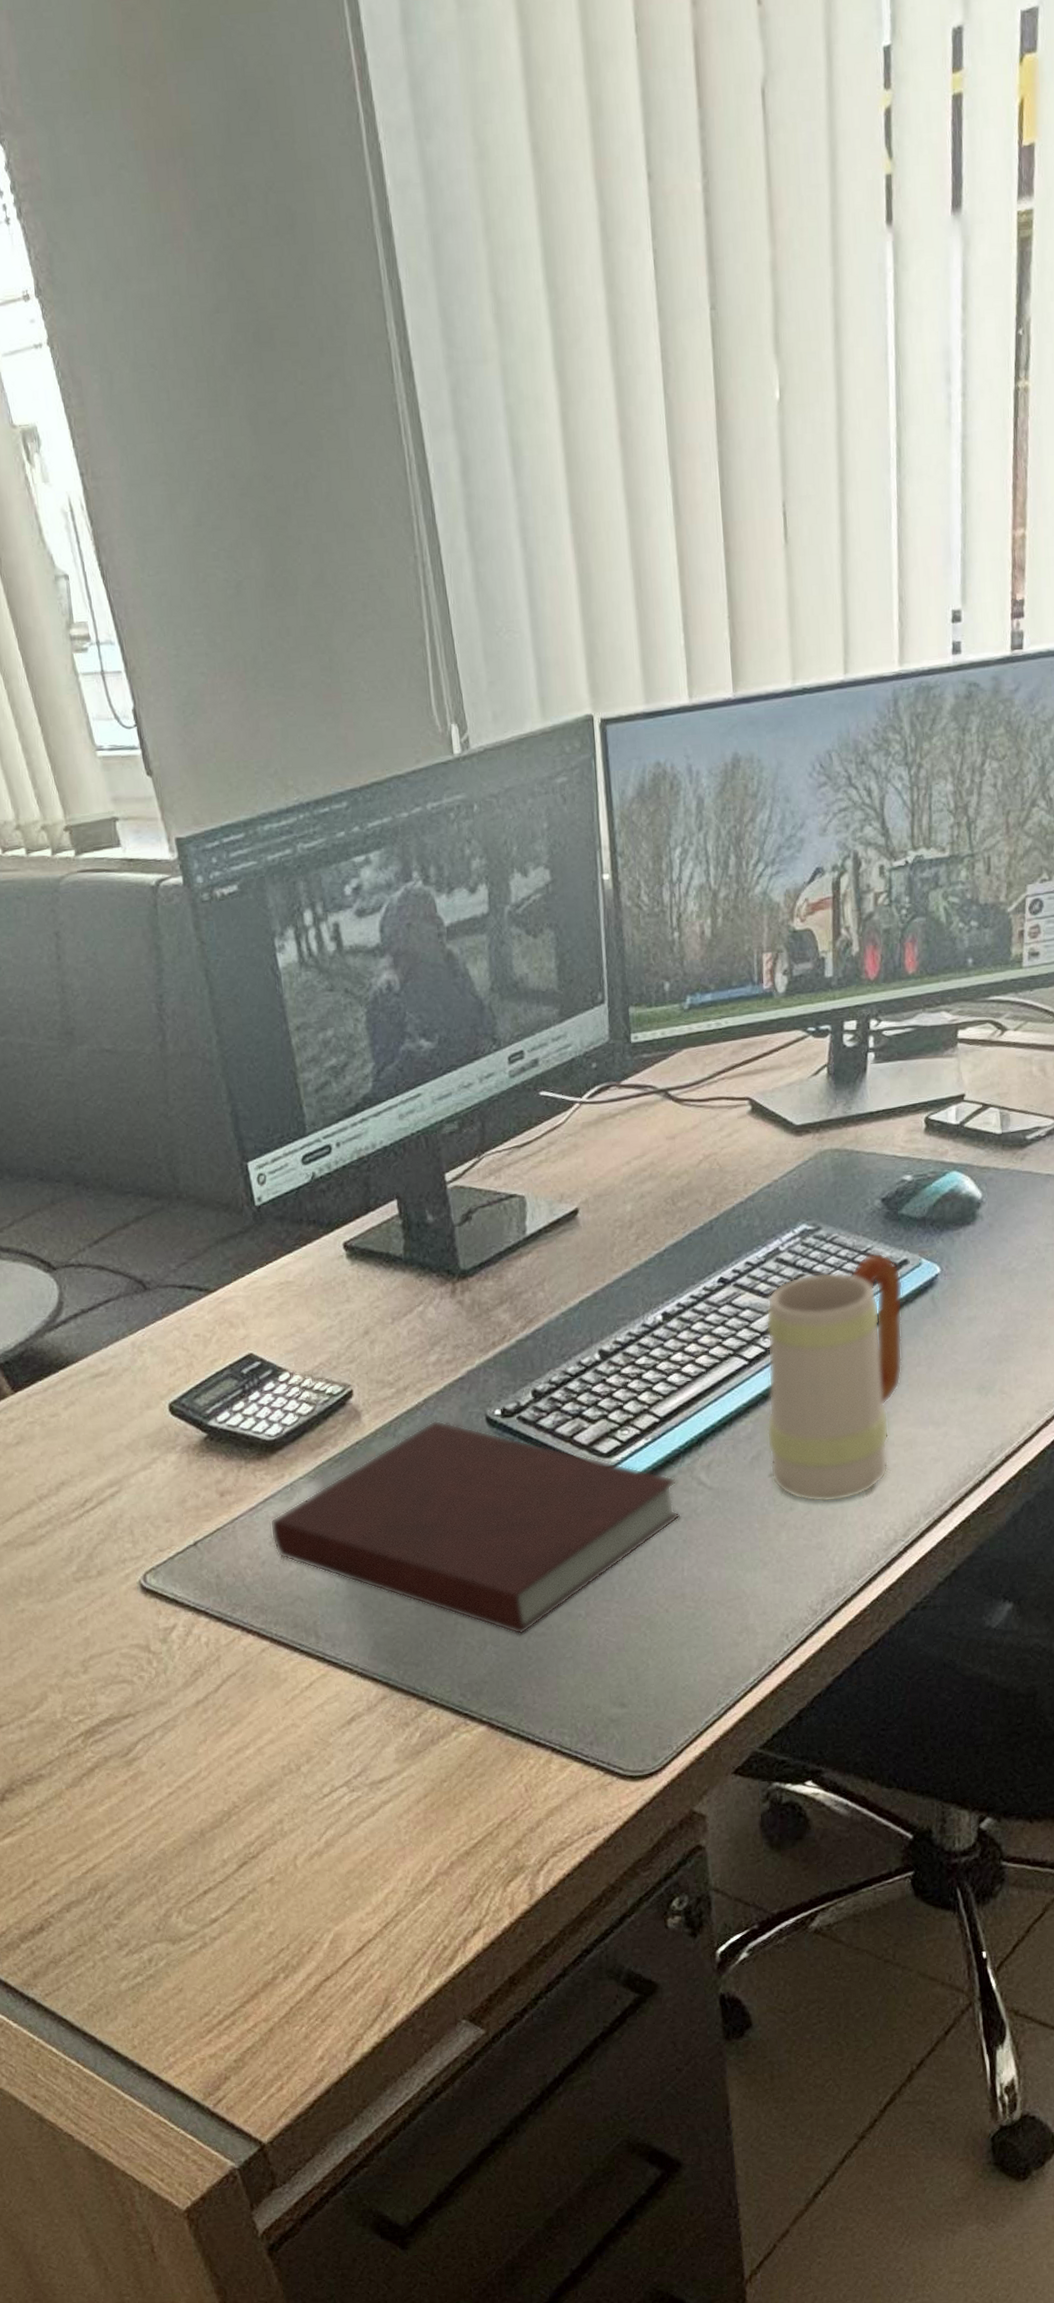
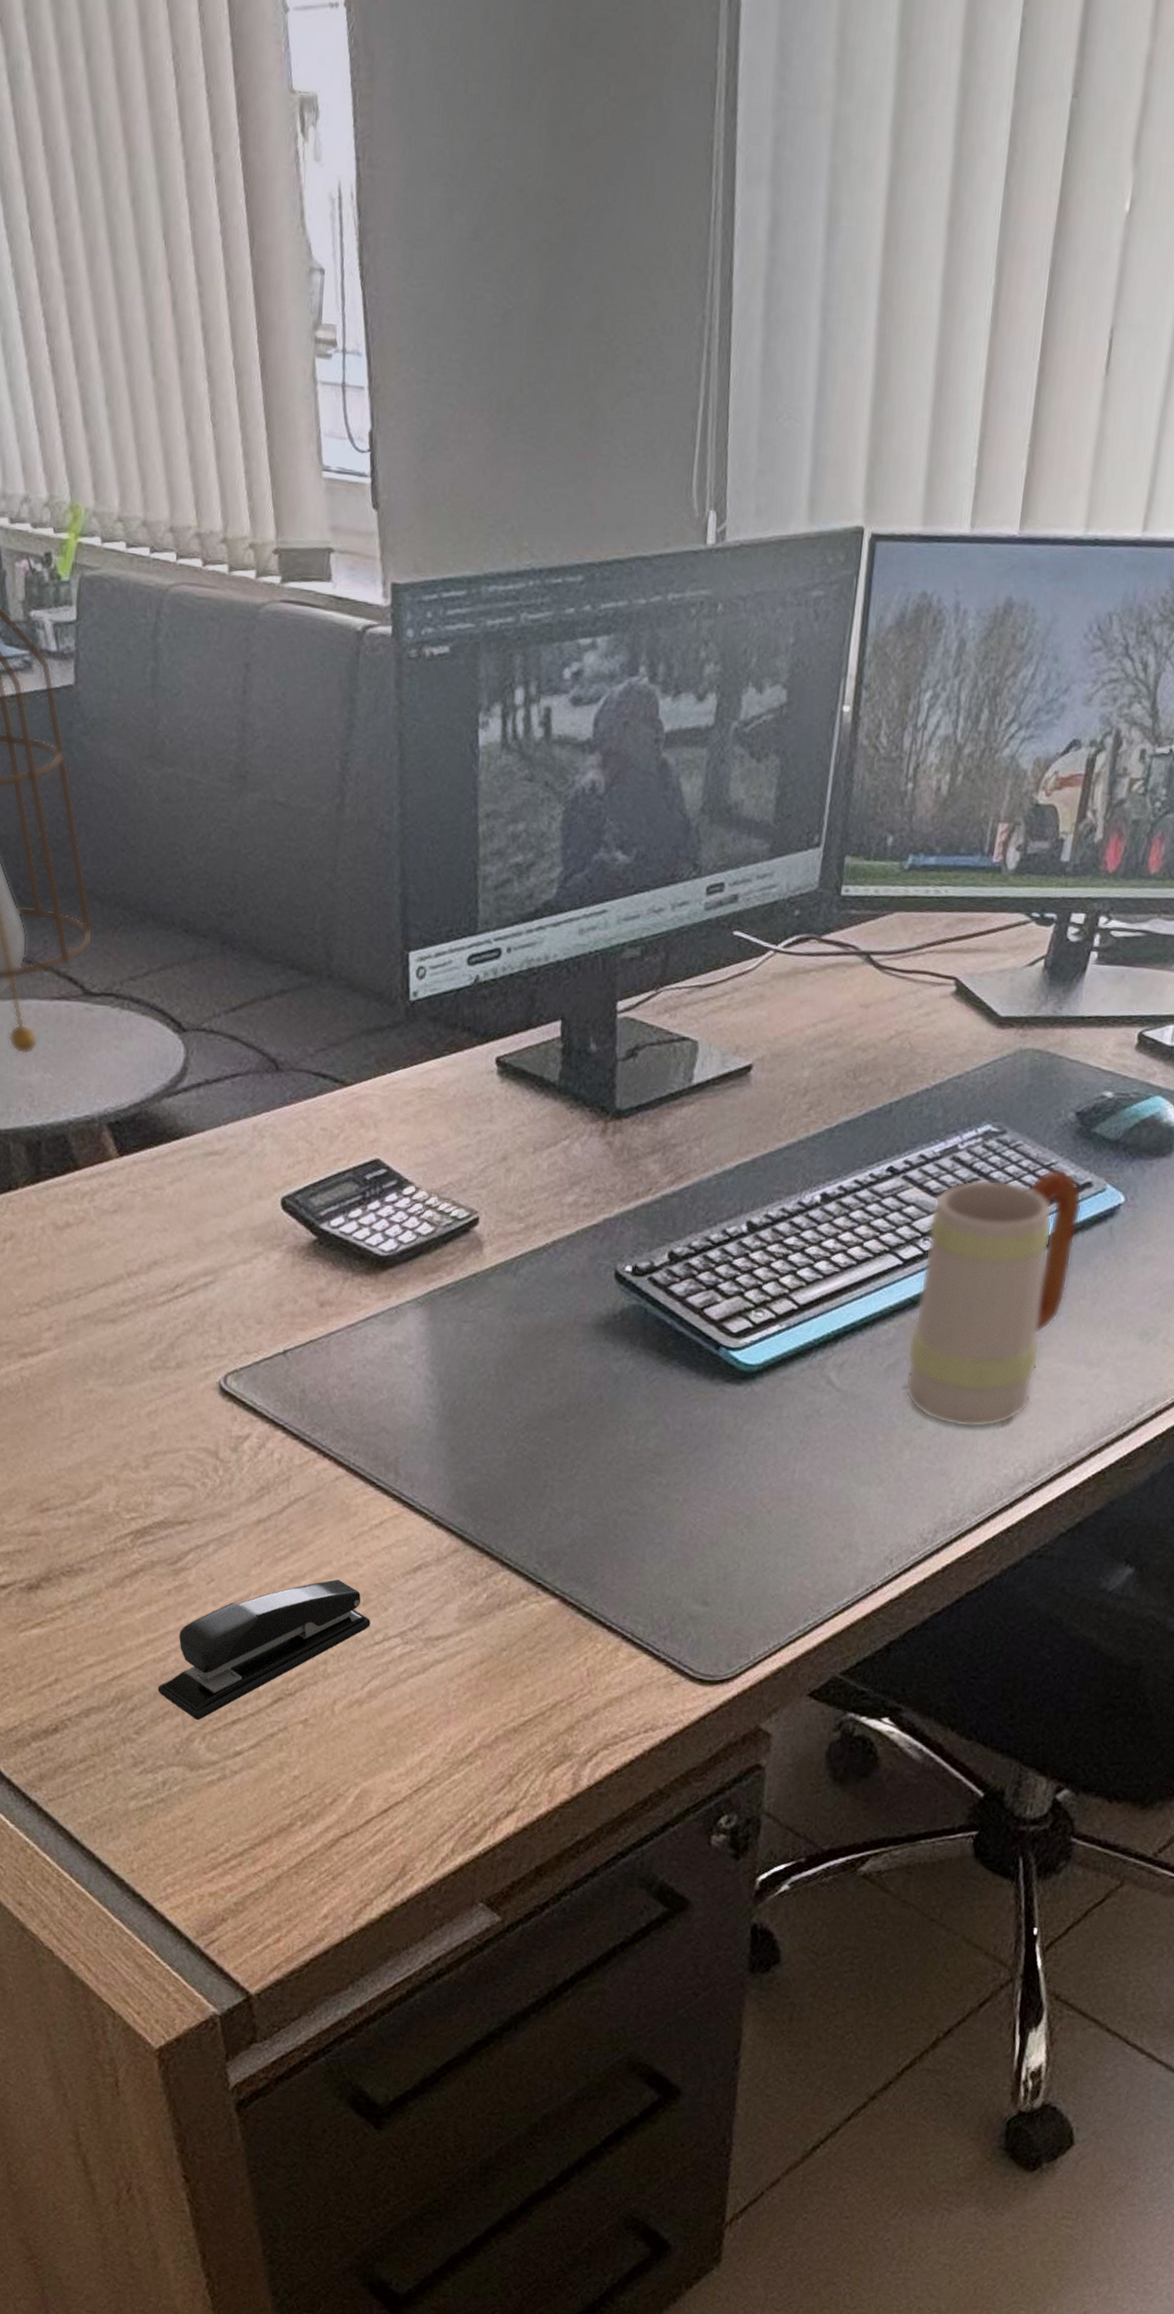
stapler: none [129,1743,317,1897] -> present [158,1579,371,1721]
notebook: present [269,1420,681,1635] -> none [366,1265,805,1511]

